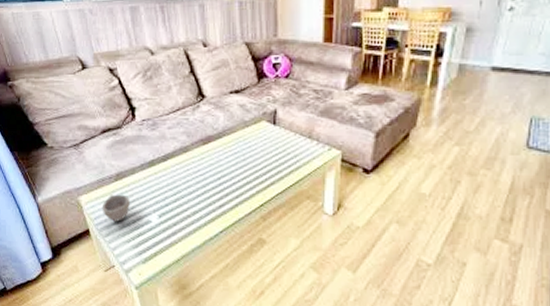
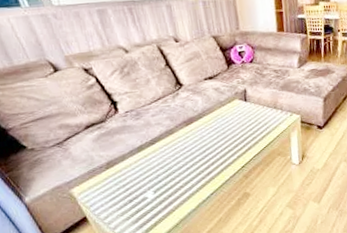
cup: present [101,194,130,222] -> none [96,179,125,205]

